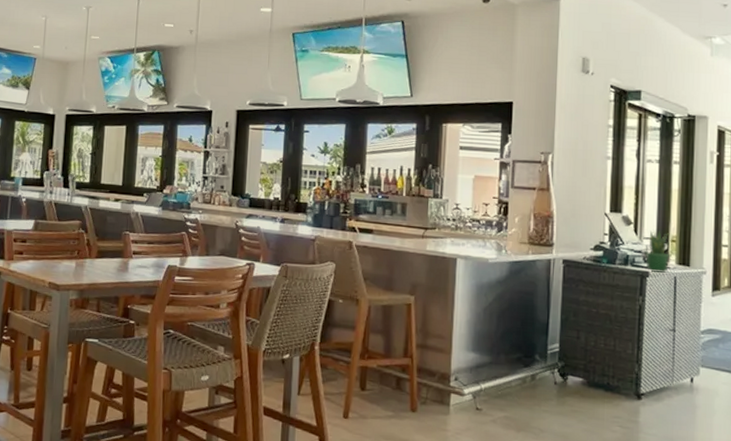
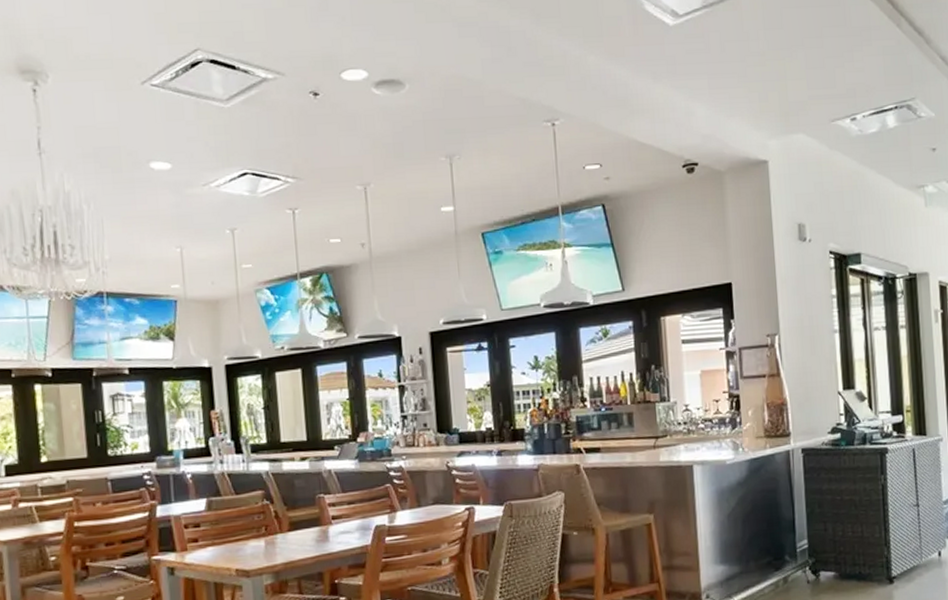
planter: present [645,230,671,273] -> none [881,403,907,447]

